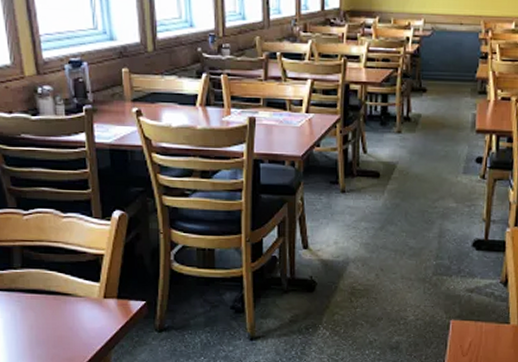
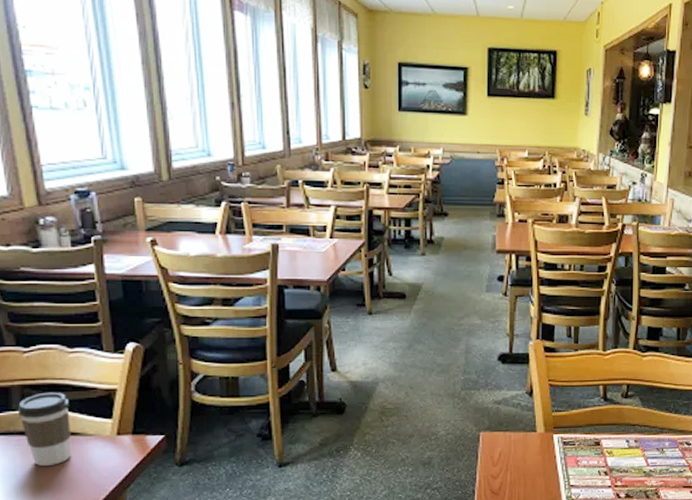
coffee cup: none [19,253,64,323] -> present [18,392,72,466]

